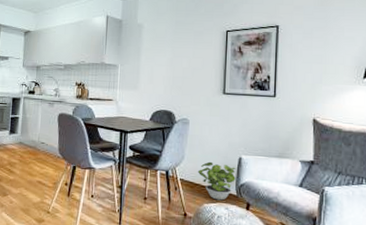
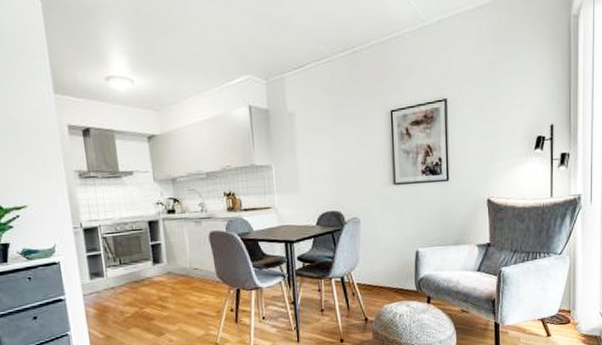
potted plant: present [197,161,236,201] -> none [374,260,414,299]

